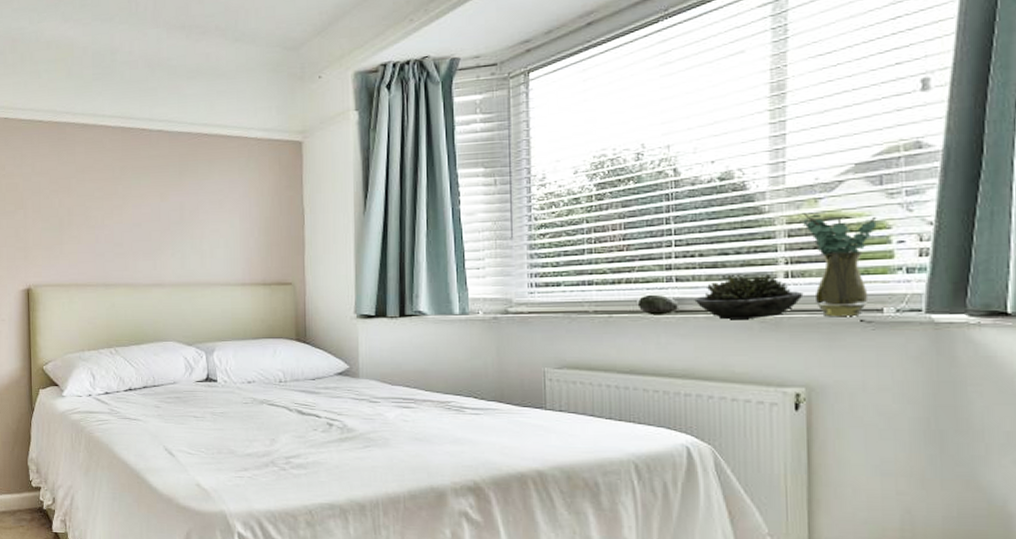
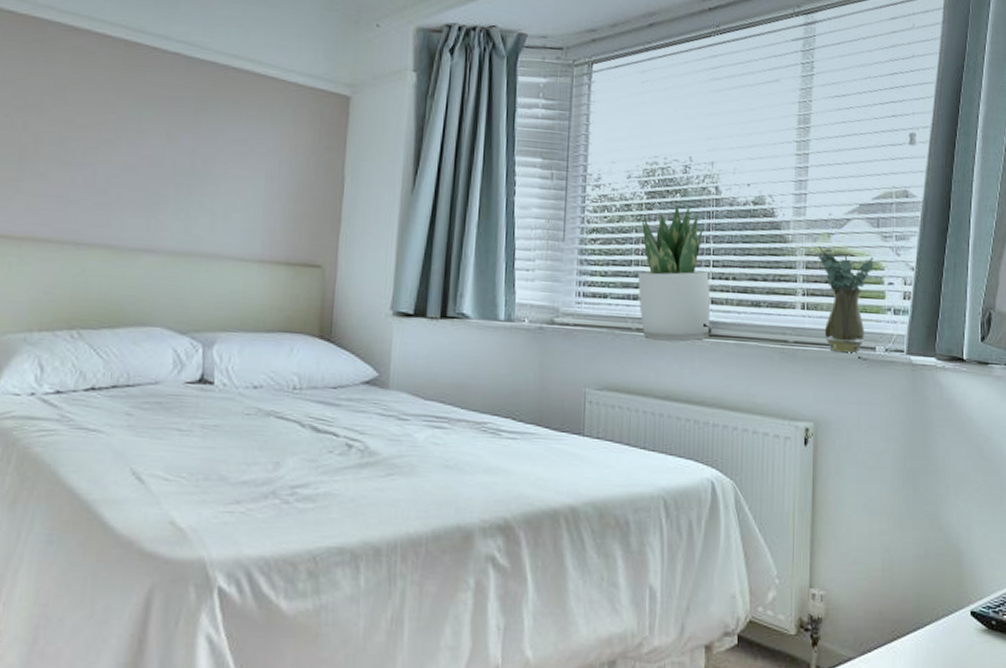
planter: none [591,192,675,320] -> present [637,205,710,342]
succulent plant: present [694,273,804,319] -> none [726,302,816,349]

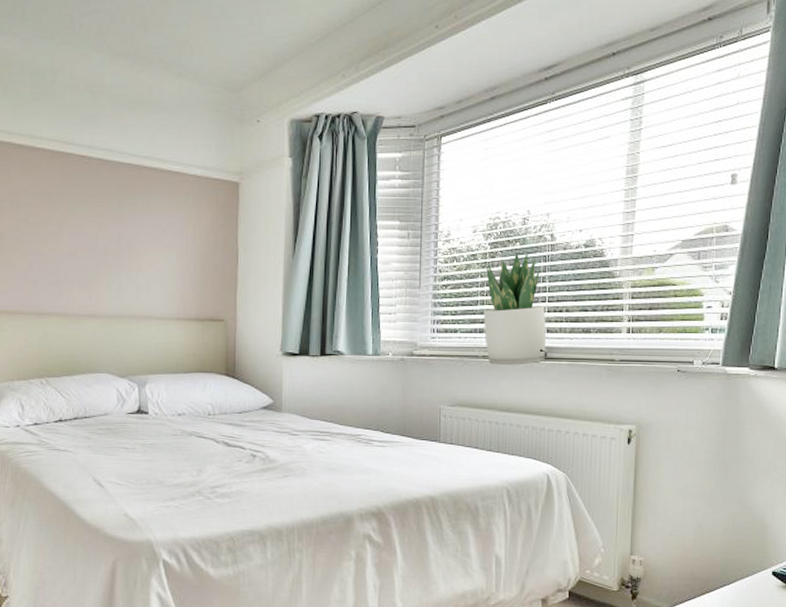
vase: present [818,246,874,354] -> none [643,279,694,368]

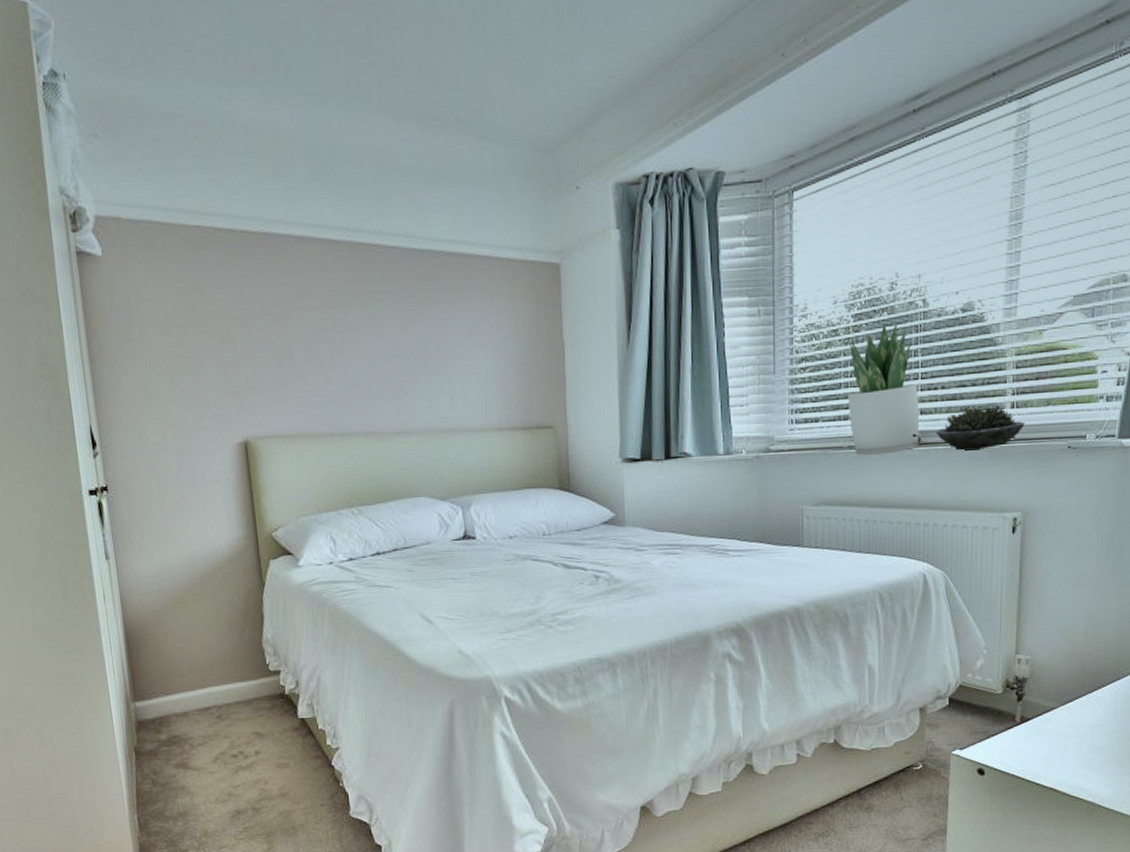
succulent plant: none [560,328,640,366] -> present [935,404,1025,450]

